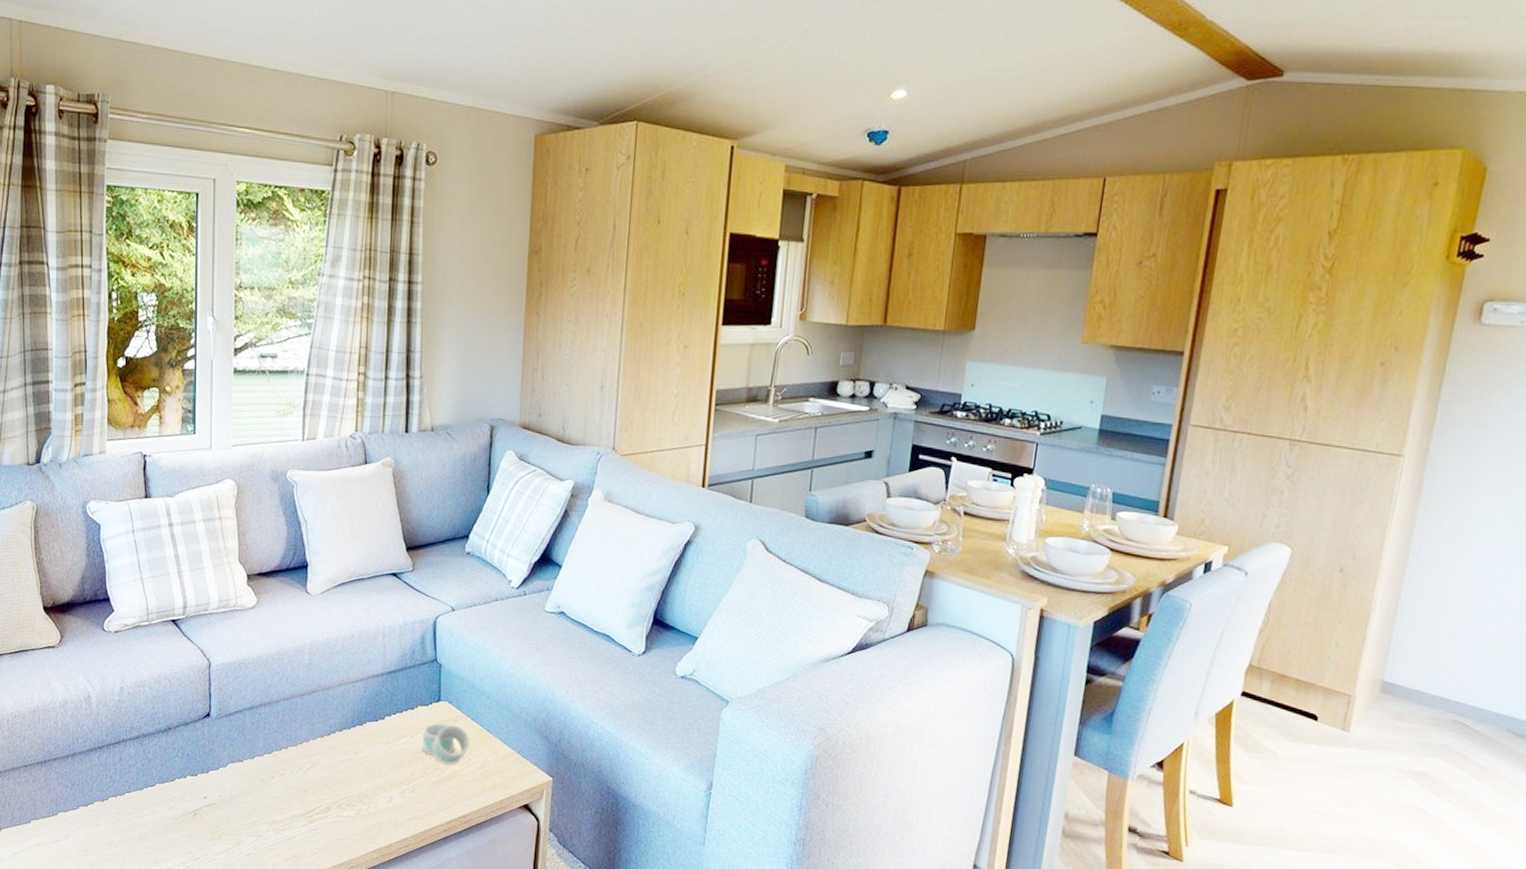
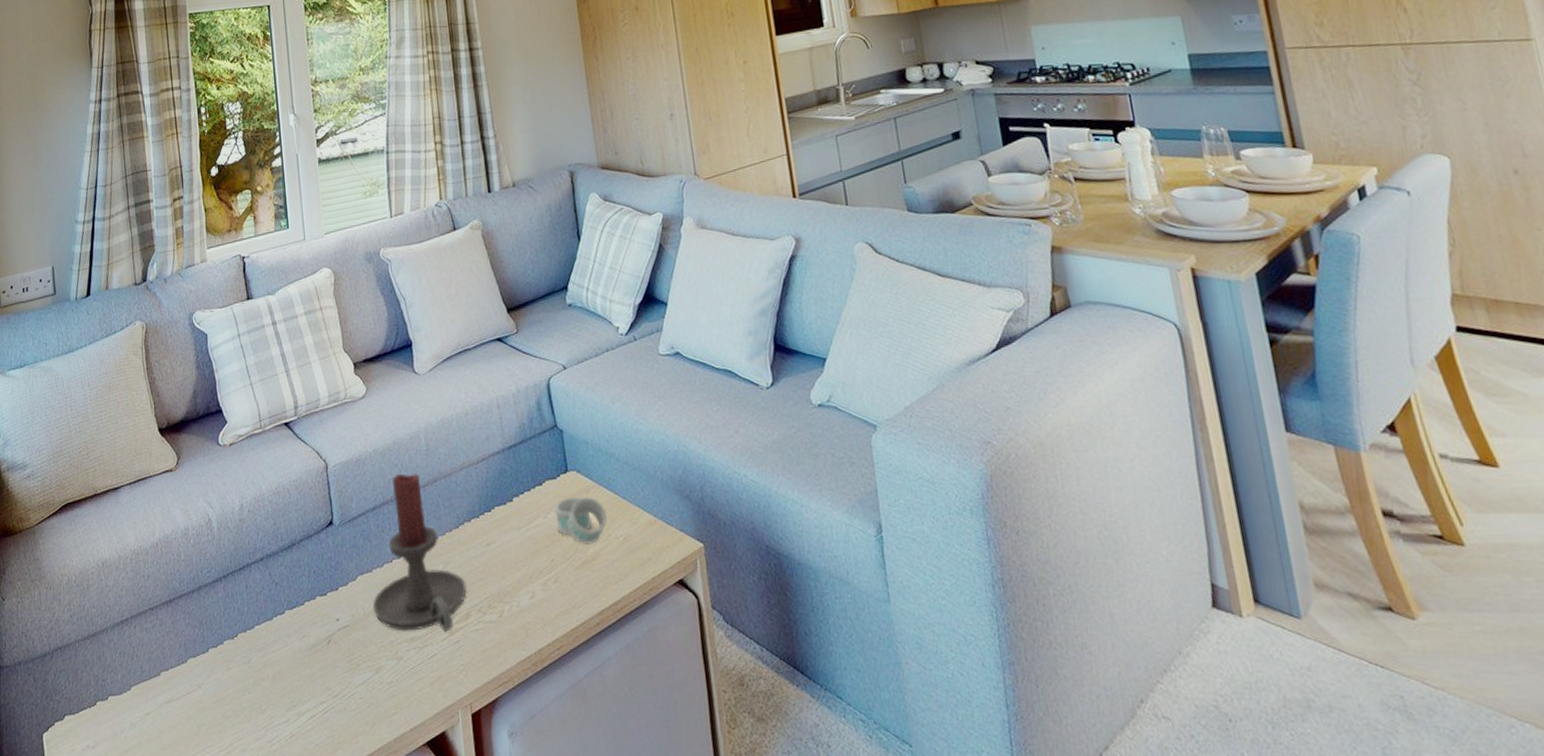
candle holder: none [239,680,330,820] -> present [372,473,467,632]

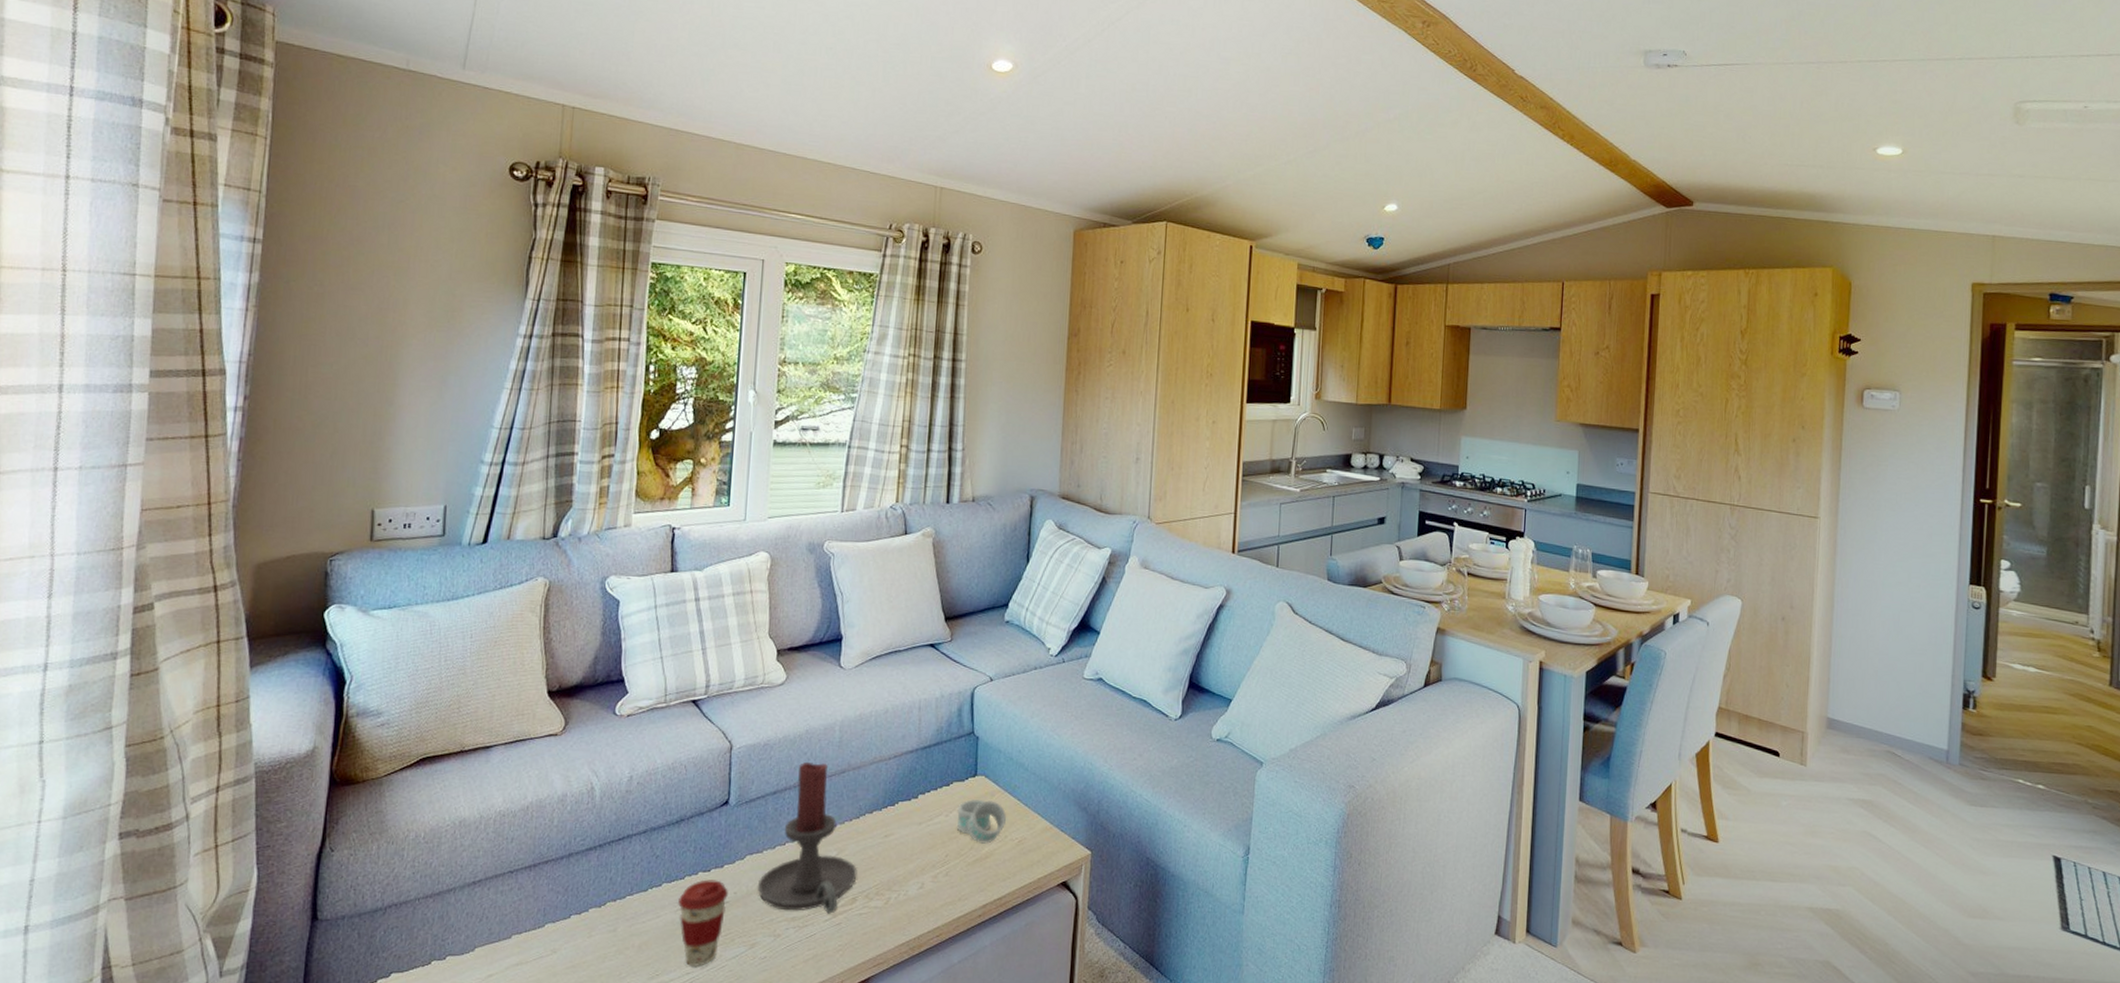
coffee cup: none [302,603,348,696] -> present [678,879,728,968]

